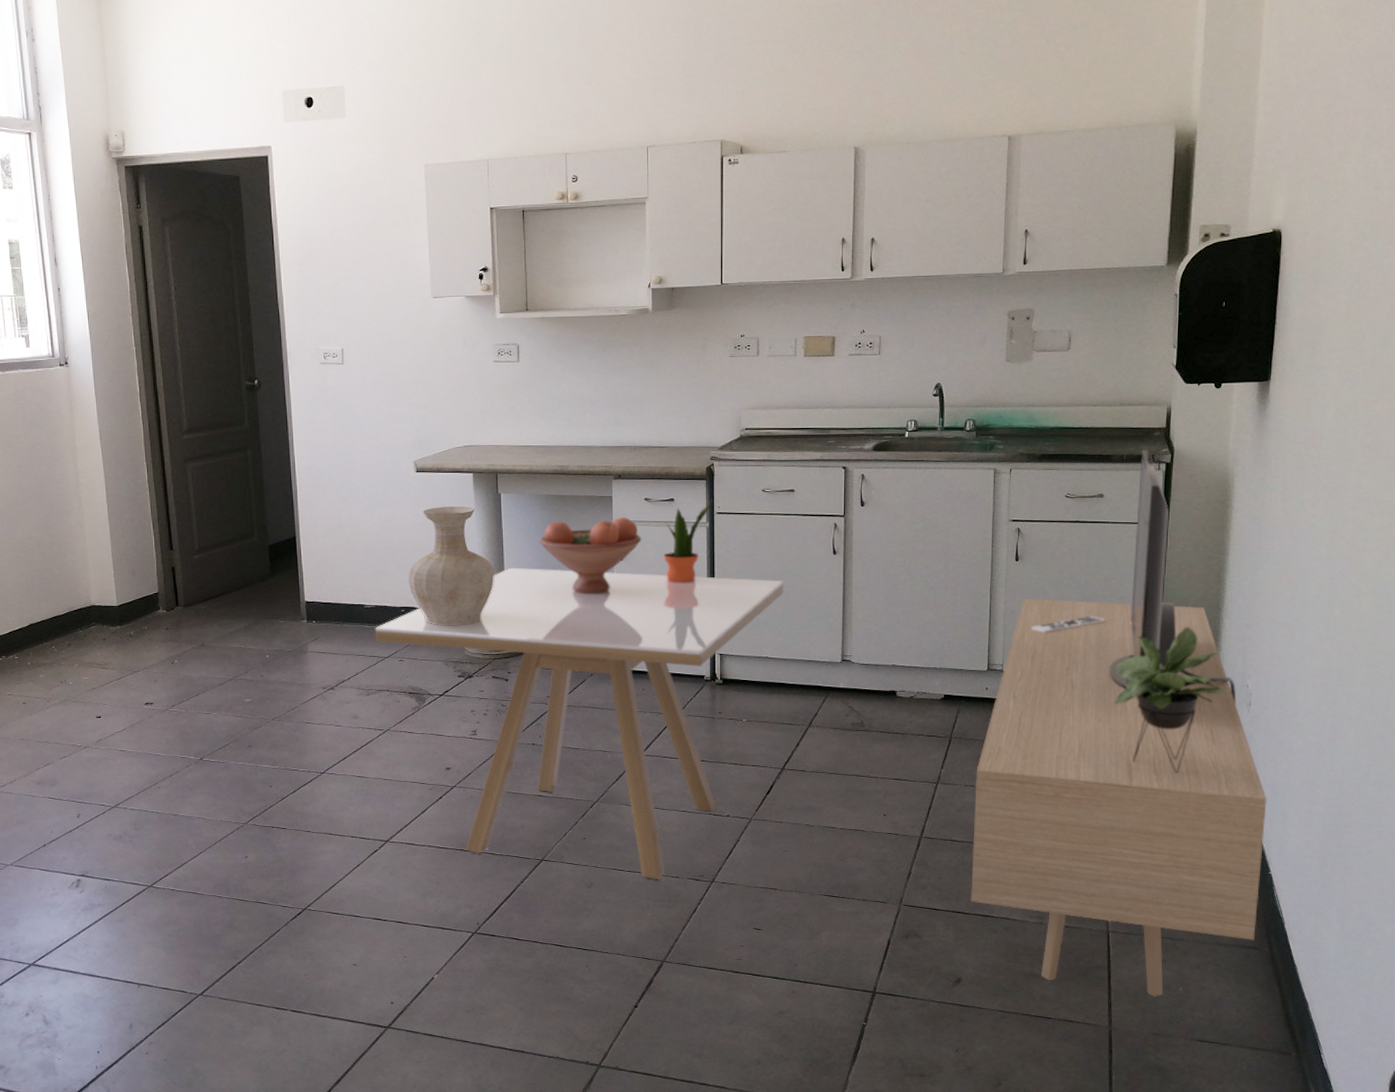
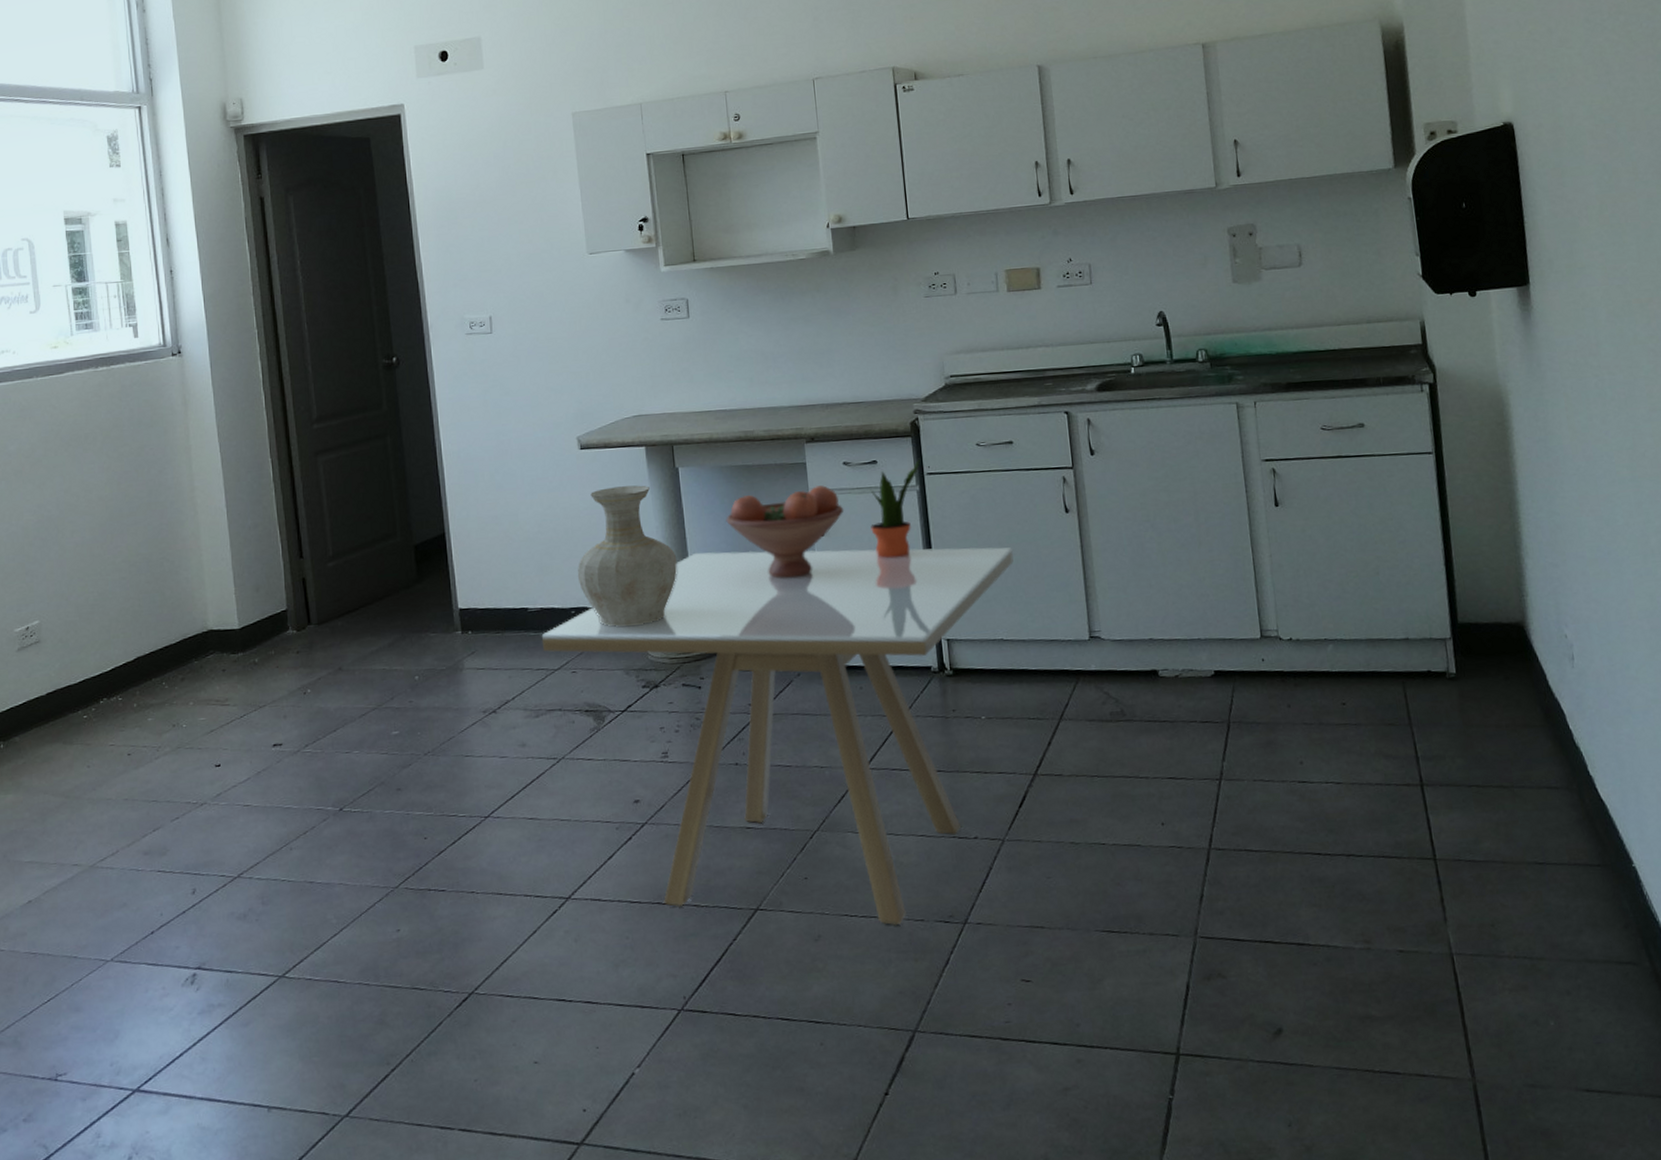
media console: present [971,449,1267,997] -> none [1264,370,1630,1036]

